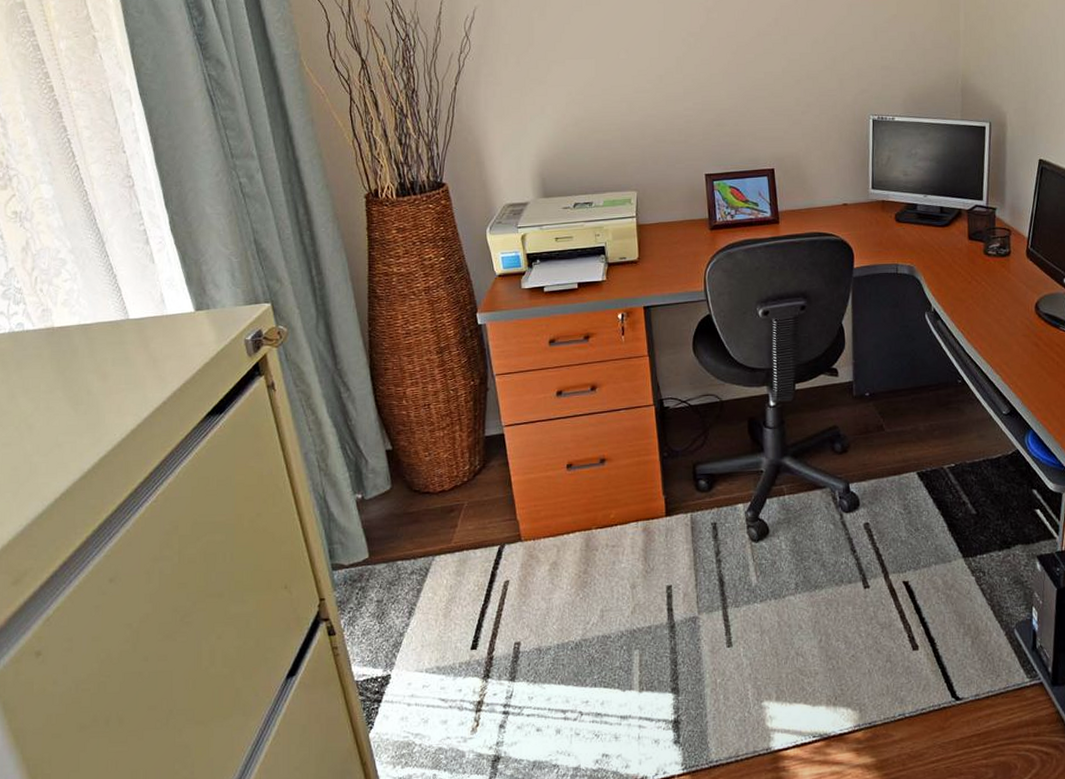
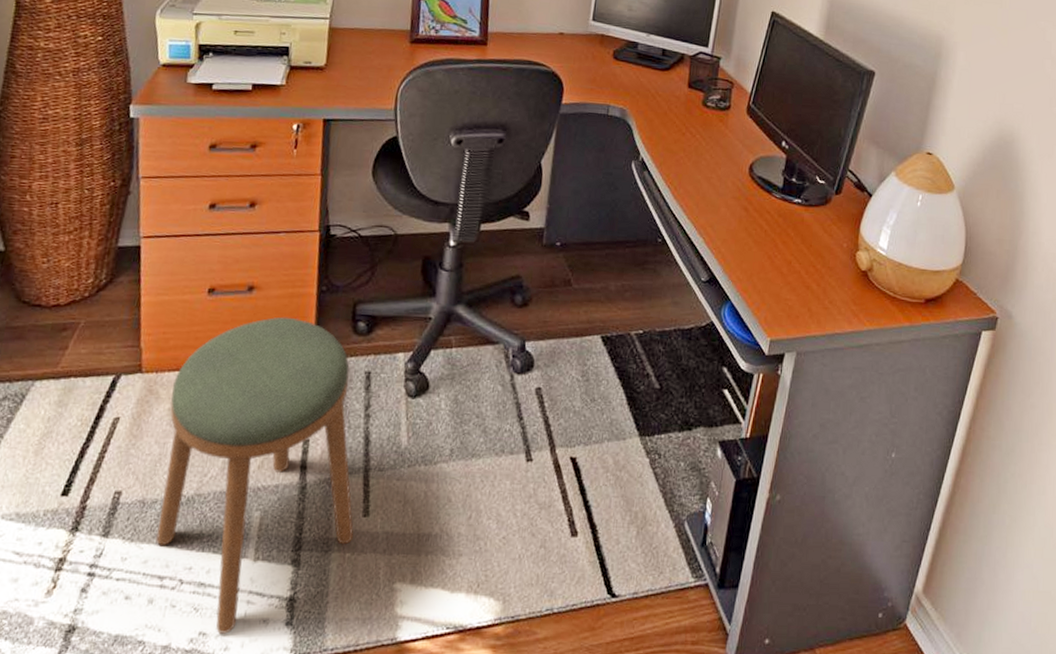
stool: none [550,482,722,754] -> present [156,316,354,634]

